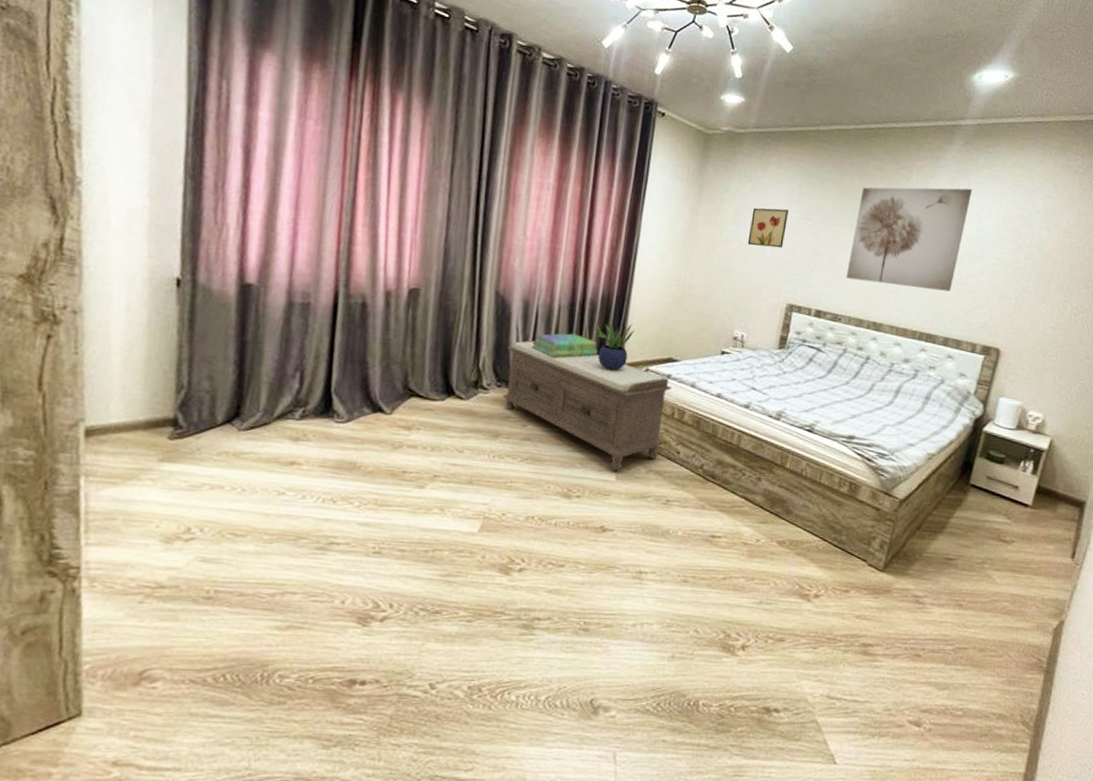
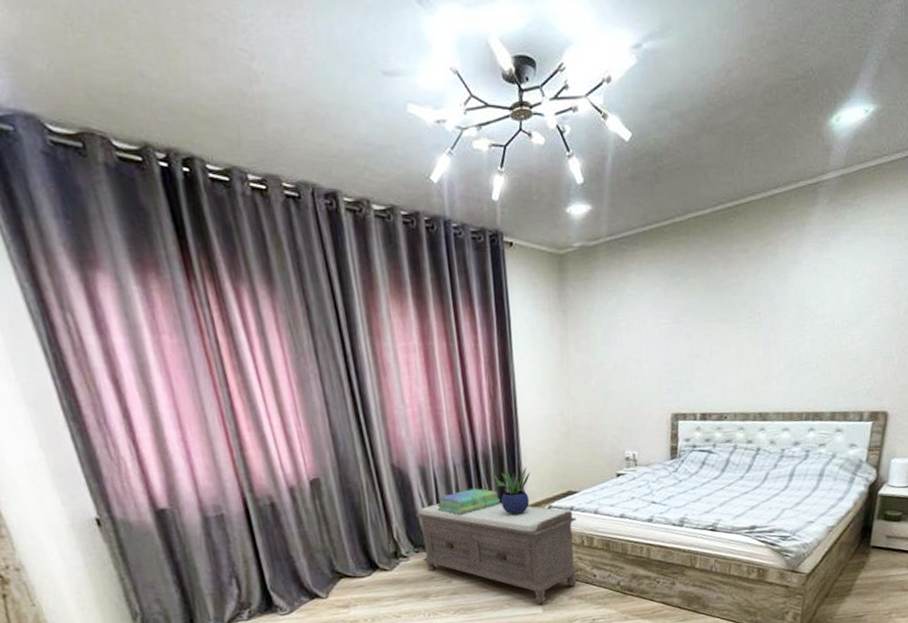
wall art: present [747,207,788,249] -> none [621,317,658,363]
wall art: present [846,187,973,292] -> none [725,250,843,375]

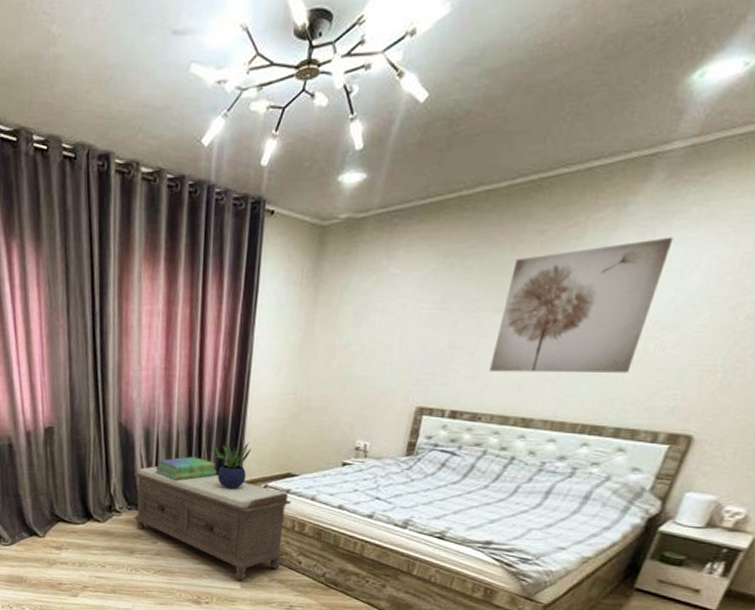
wall art: none [725,250,843,375] -> present [489,237,674,373]

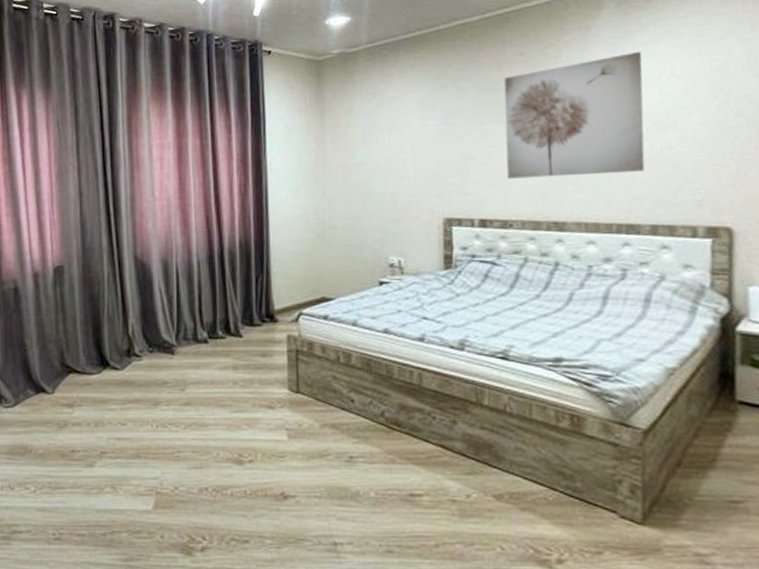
bench: present [133,465,291,581] -> none [153,299,334,429]
stack of books: present [155,456,217,480] -> none [177,287,245,314]
potted plant: present [213,441,252,488] -> none [238,267,279,319]

